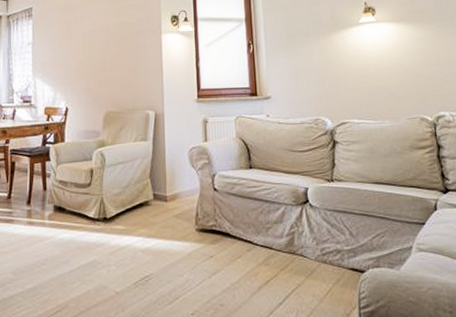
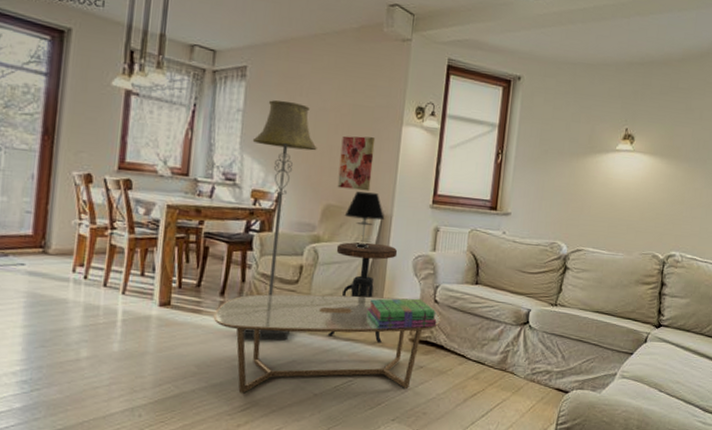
coffee table: none [23,190,223,297] -> present [213,294,441,394]
floor lamp: none [41,29,93,244] -> present [242,100,317,340]
wall art: none [113,48,142,96] -> present [337,136,376,191]
side table: none [119,140,174,235] -> present [327,242,398,342]
table lamp: none [122,96,158,147] -> present [344,191,385,249]
stack of books: none [154,188,219,223] -> present [366,298,437,330]

